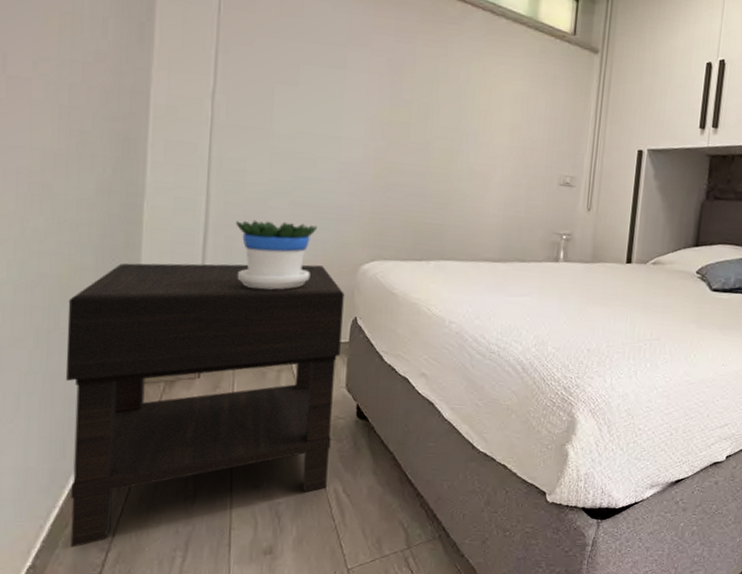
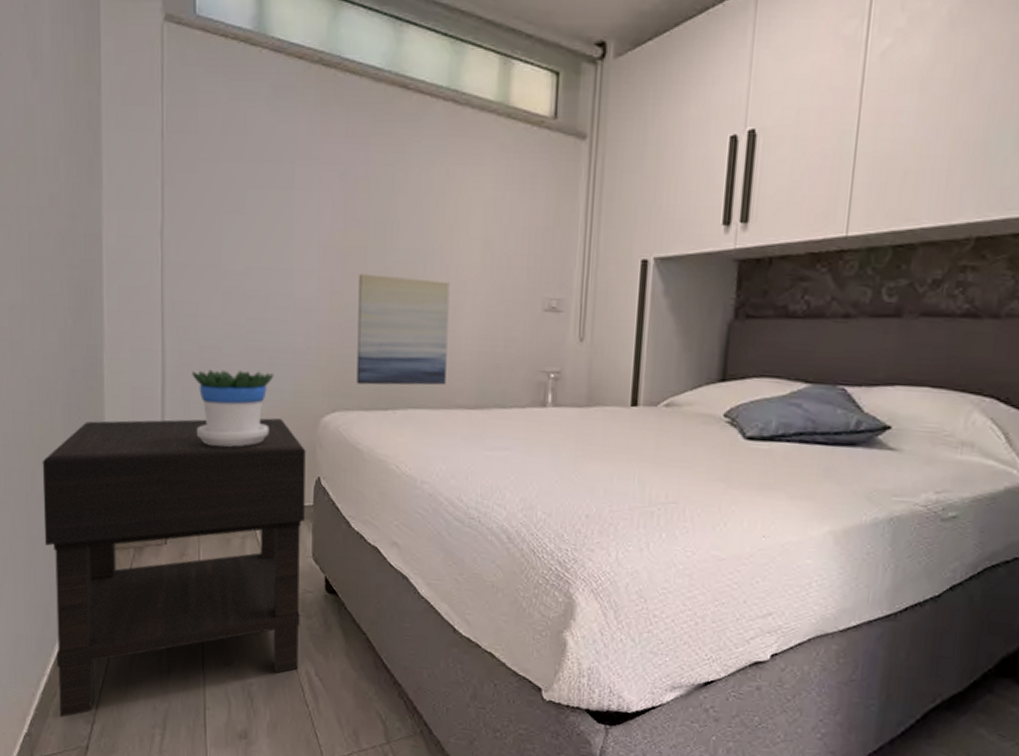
wall art: none [395,145,482,242] -> present [356,274,450,386]

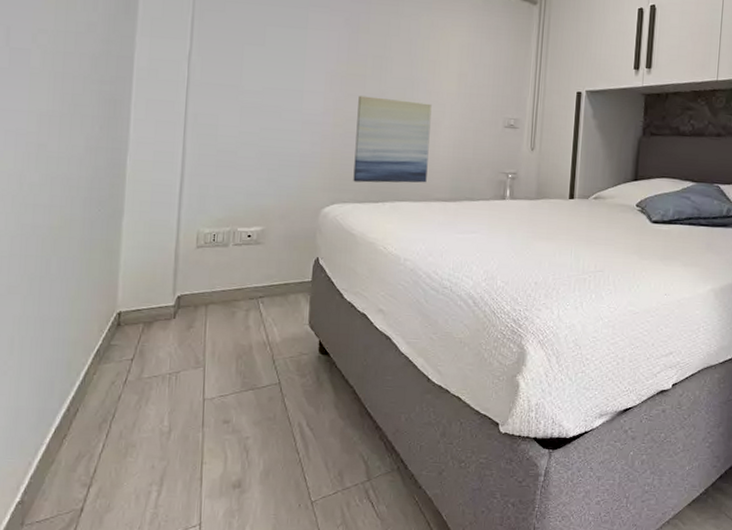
nightstand: present [42,418,306,717] -> none [54,209,307,483]
flowerpot: present [192,369,274,447] -> none [209,169,283,234]

